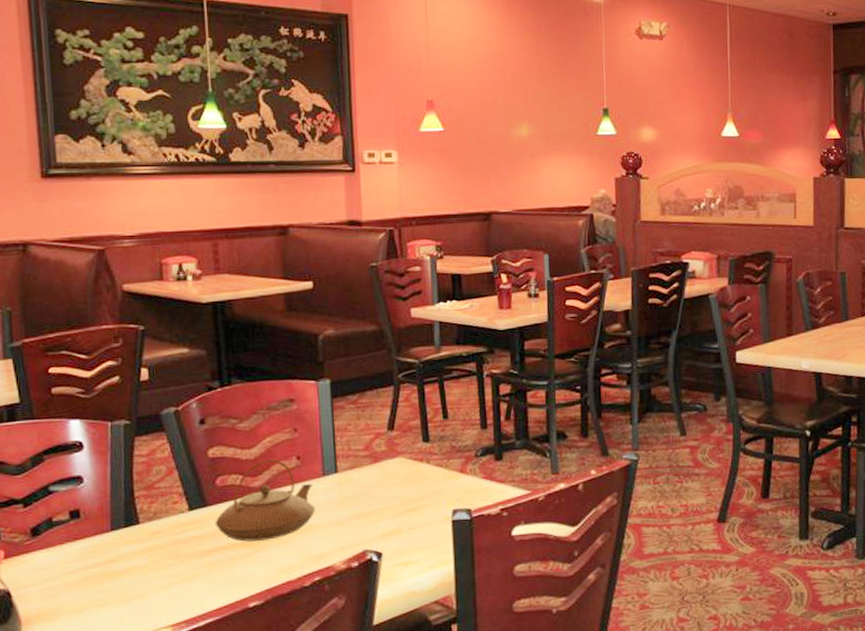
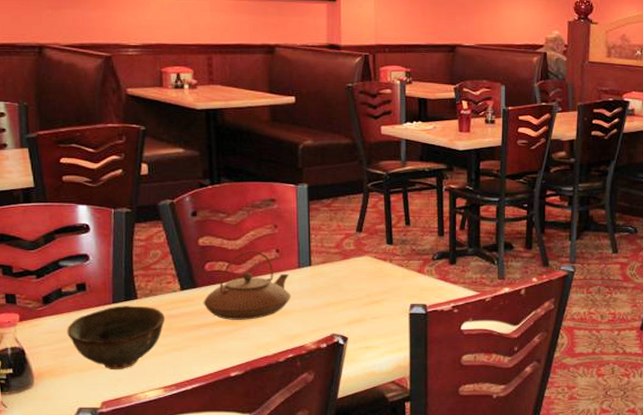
bowl: none [59,531,173,609] -> present [67,306,166,370]

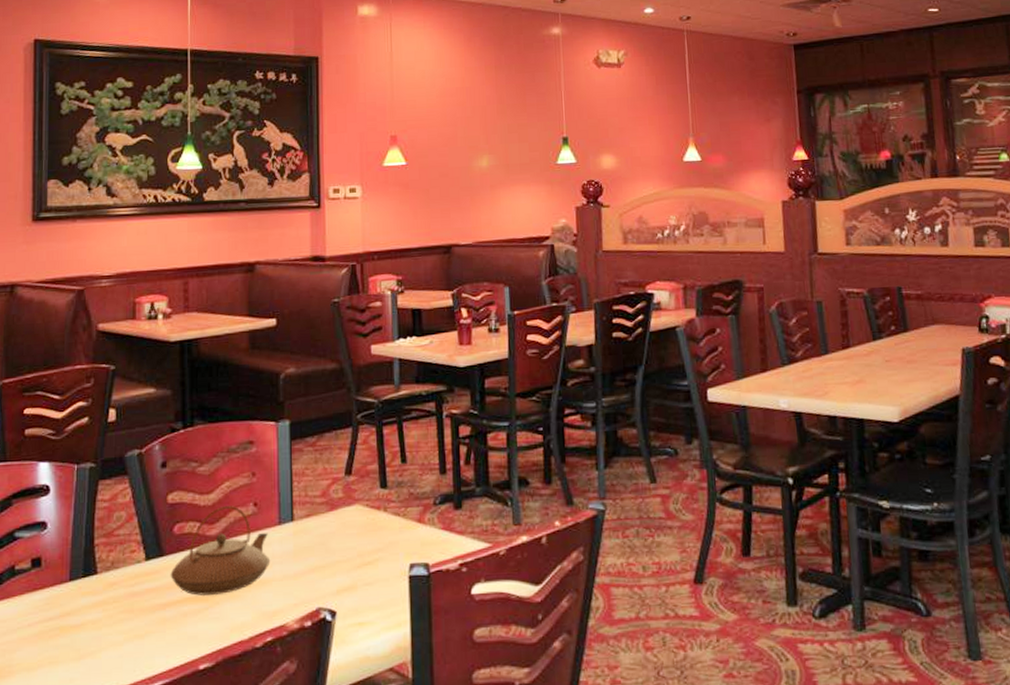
bowl: present [67,306,166,370] -> none [17,582,128,668]

